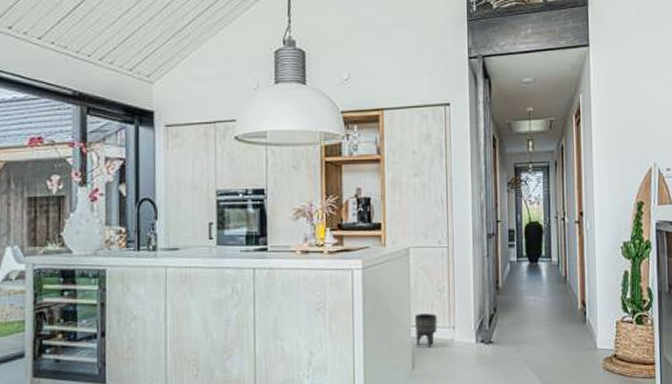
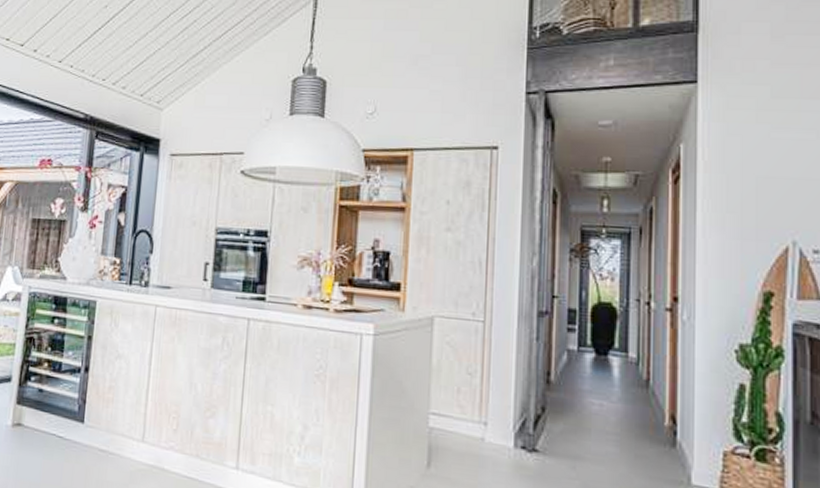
planter: present [414,313,437,348] -> none [434,399,464,445]

